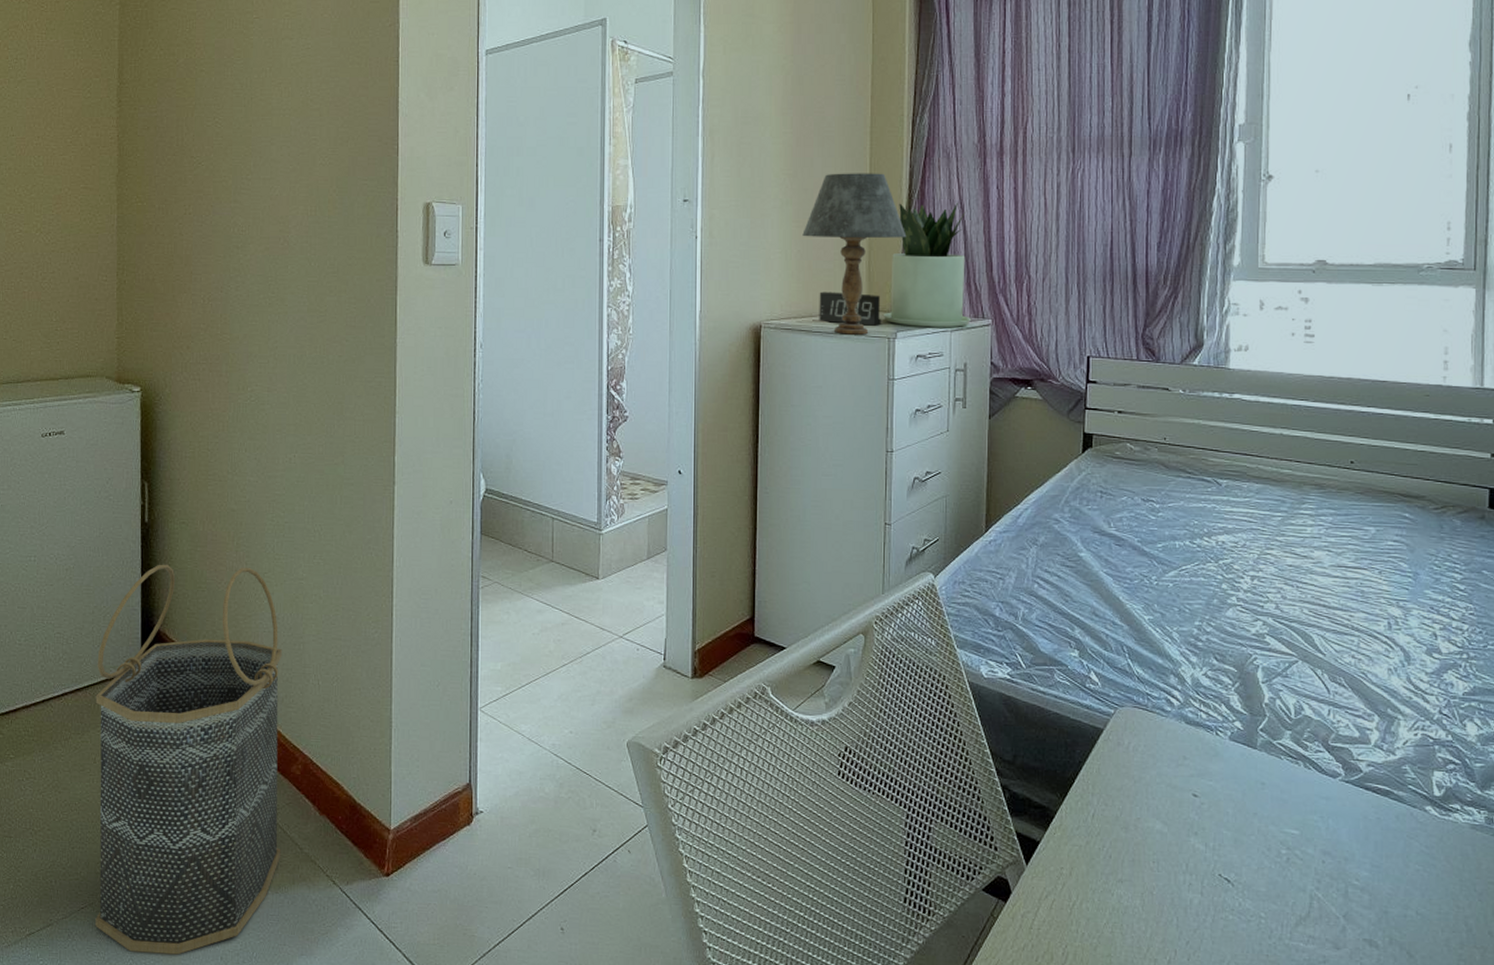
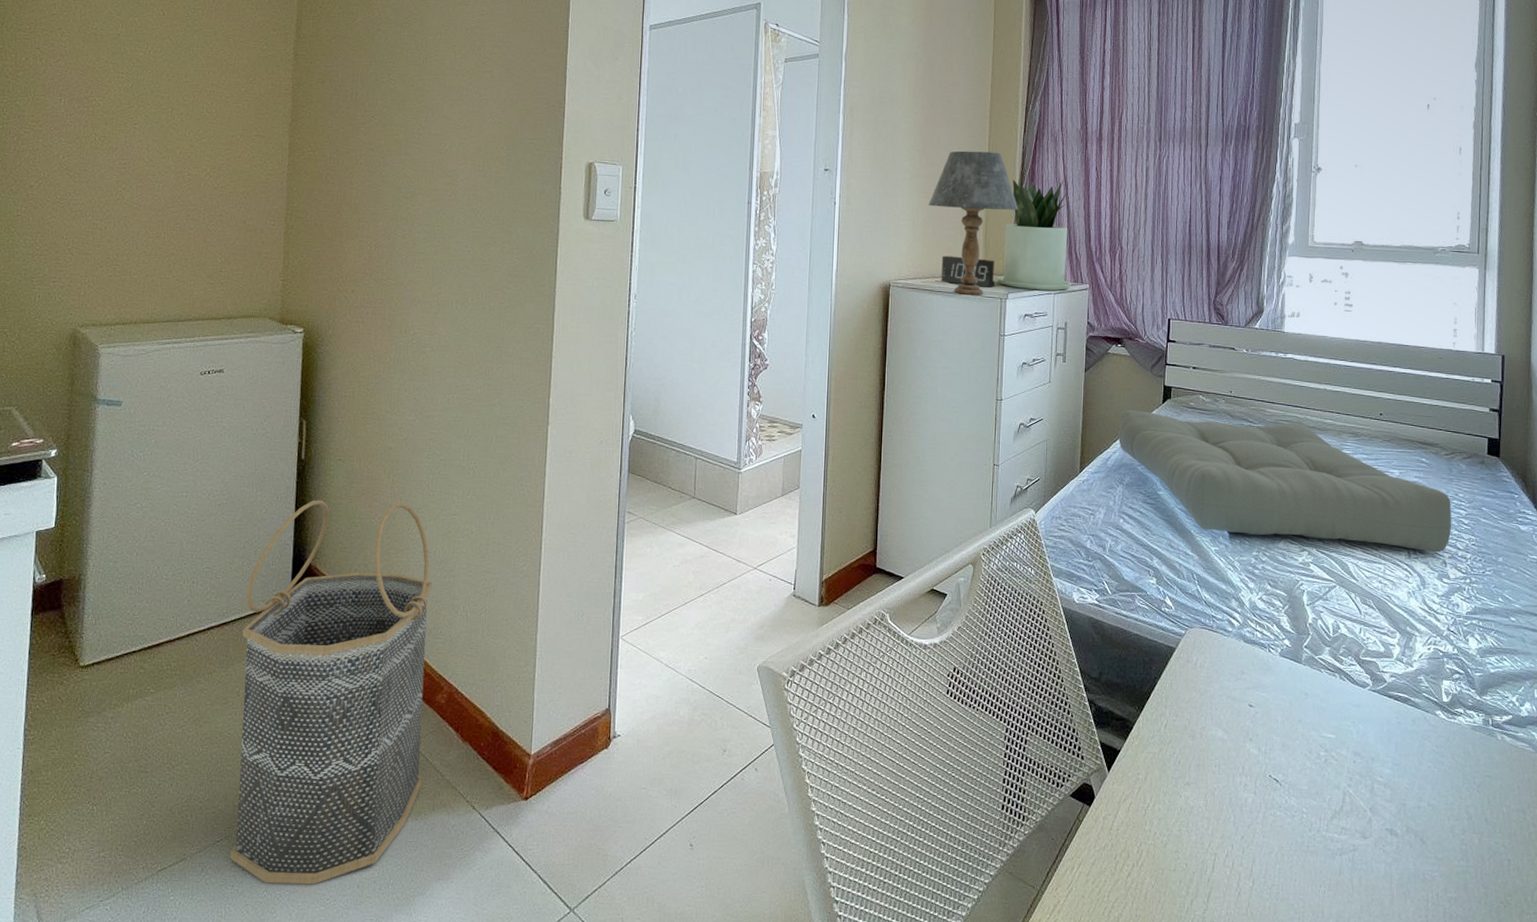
seat cushion: none [1031,460,1444,624] -> present [1119,409,1452,553]

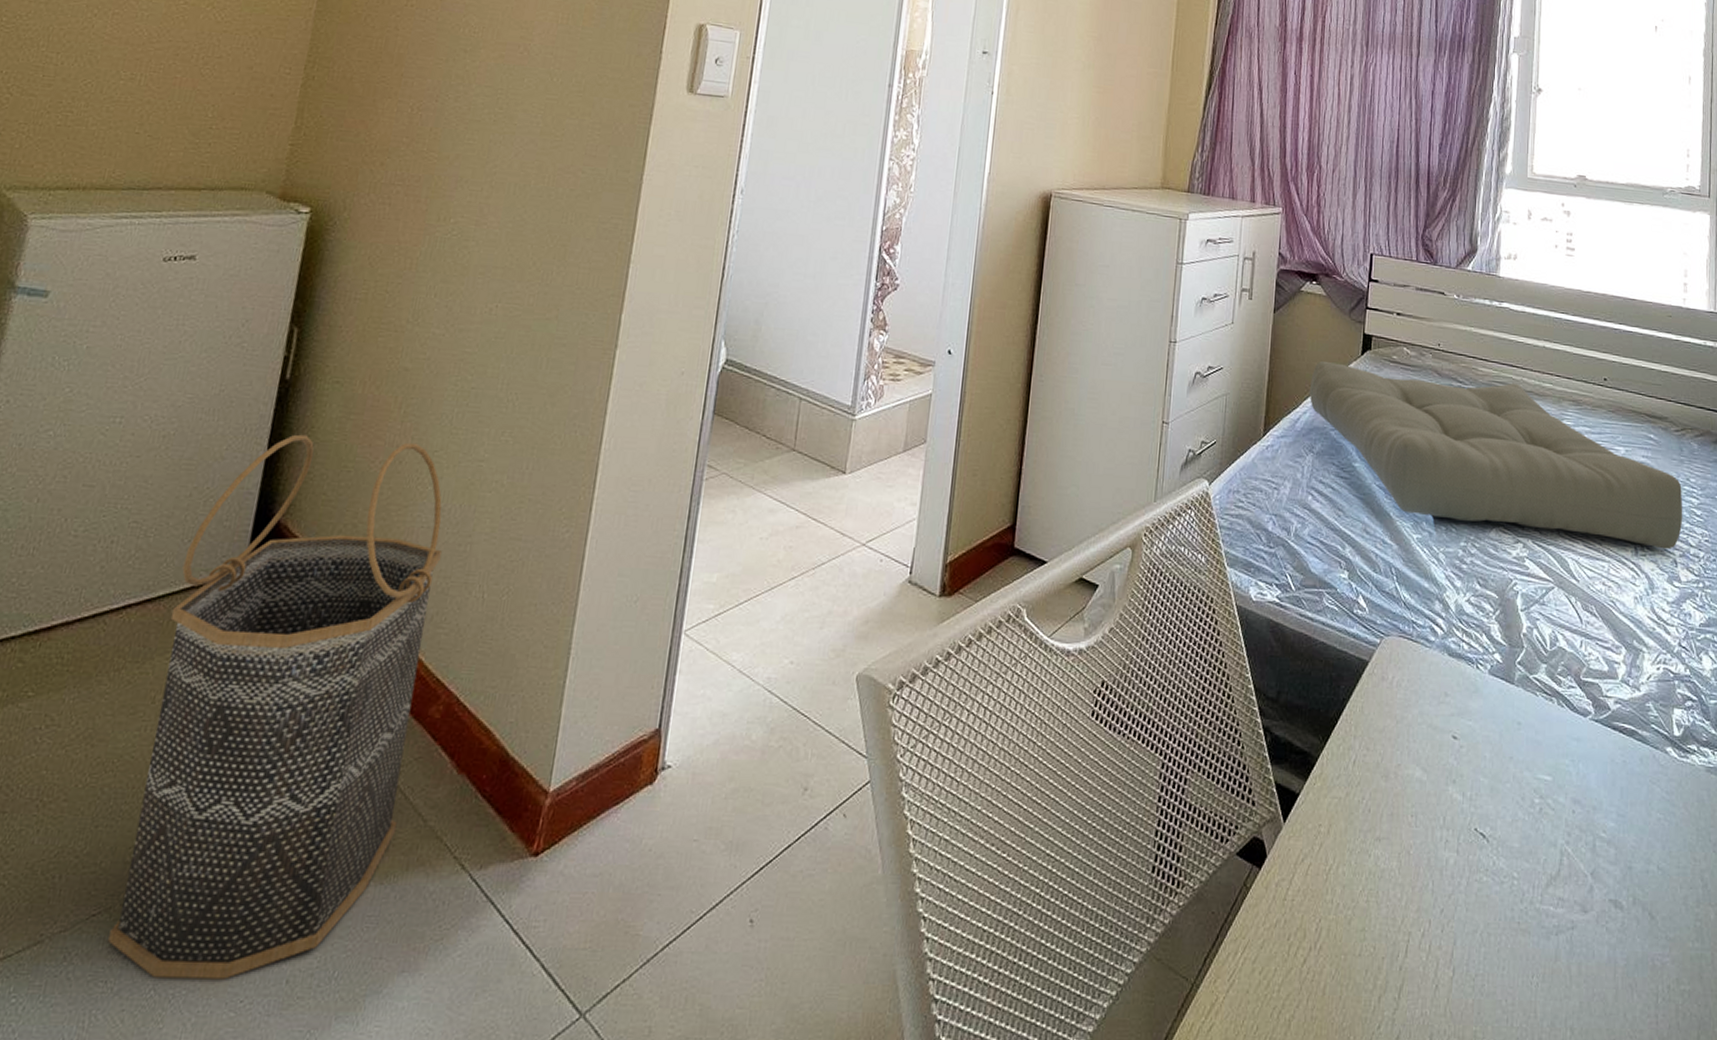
table lamp: present [929,151,1019,295] -> none [1102,41,1206,214]
alarm clock: present [941,255,995,288] -> none [1111,163,1175,205]
planter: present [996,179,1072,291] -> none [1176,78,1265,214]

